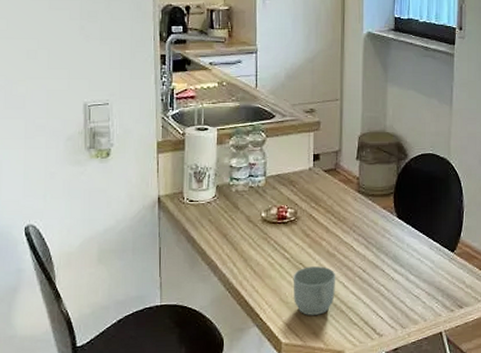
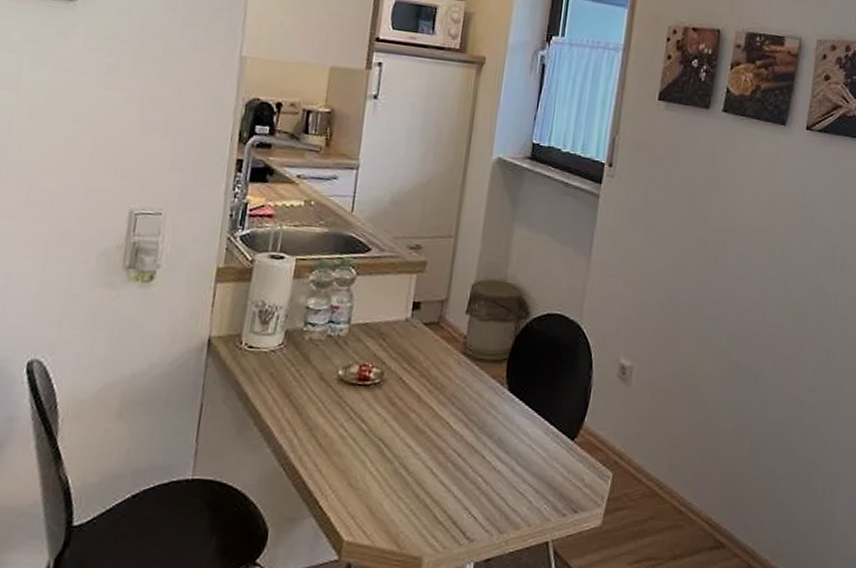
mug: present [293,266,335,315] -> none [365,444,423,508]

